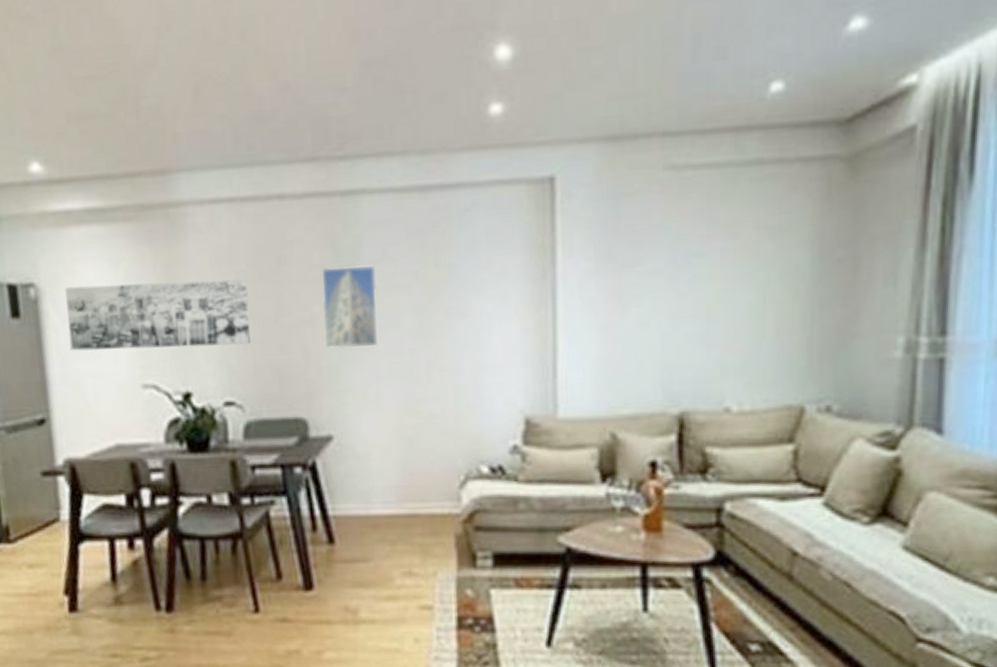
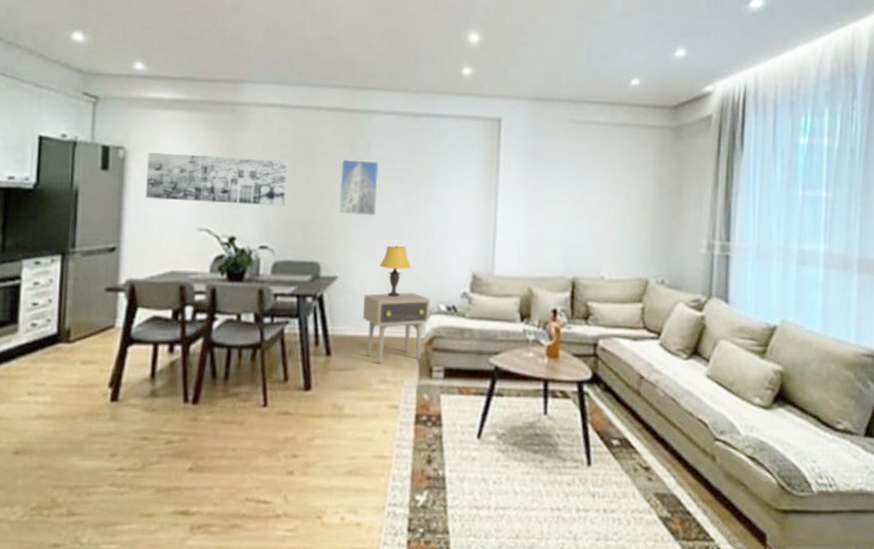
side table: none [371,452,467,551] -> present [362,293,431,364]
table lamp: none [389,386,435,459] -> present [379,245,411,297]

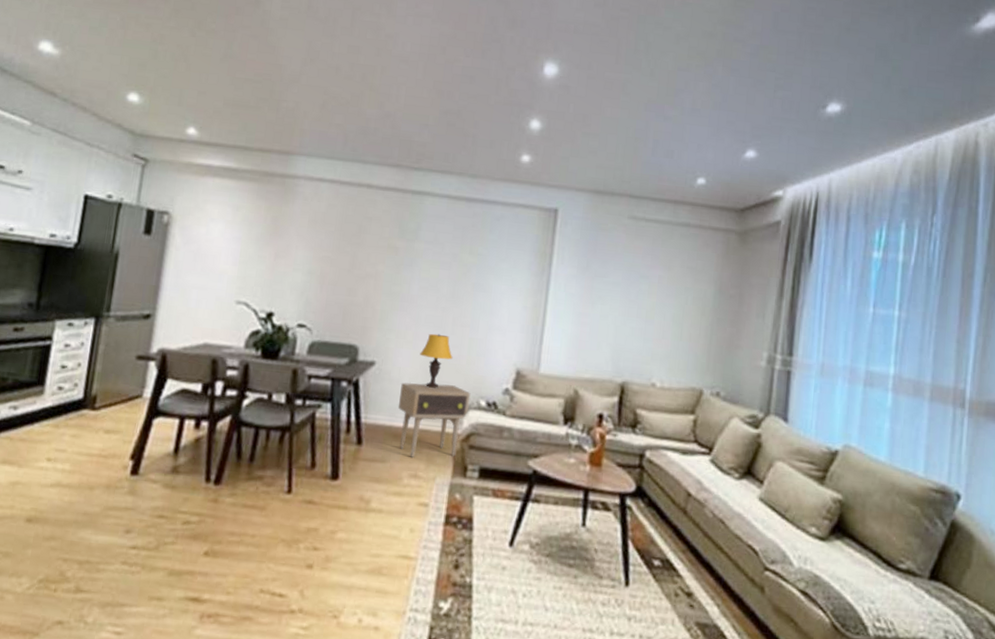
wall art: present [145,152,287,207] -> none [185,219,333,285]
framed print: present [338,158,379,216] -> none [382,239,427,302]

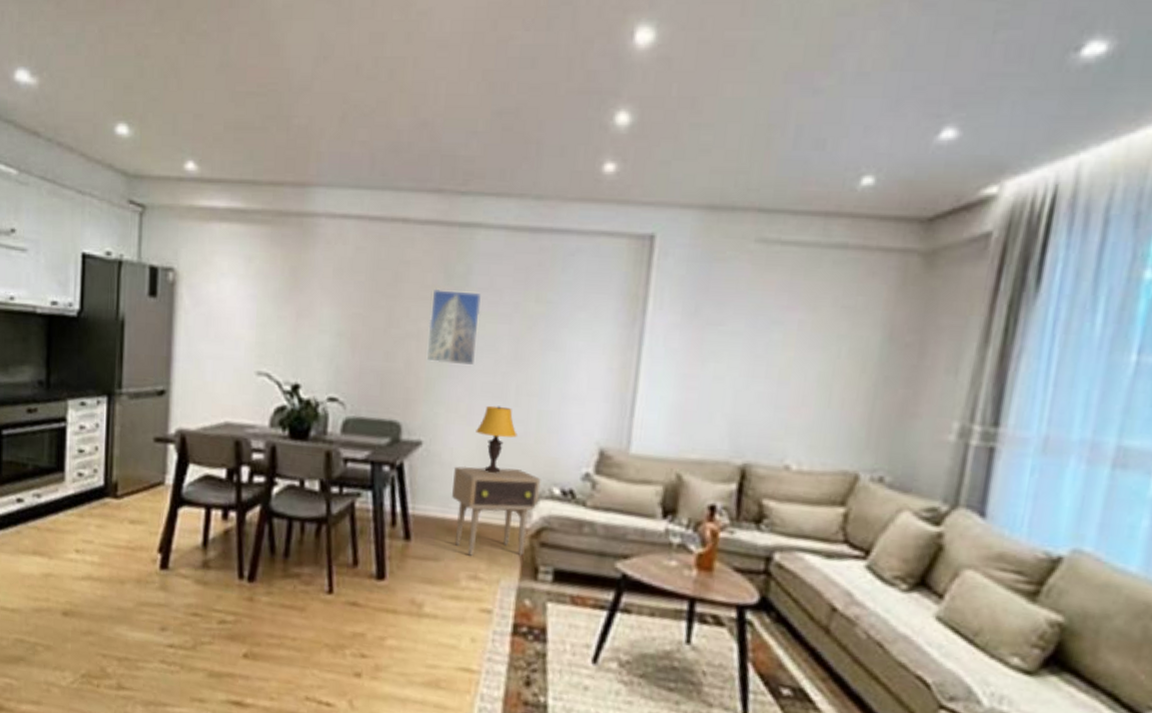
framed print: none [382,239,427,302] -> present [426,288,481,366]

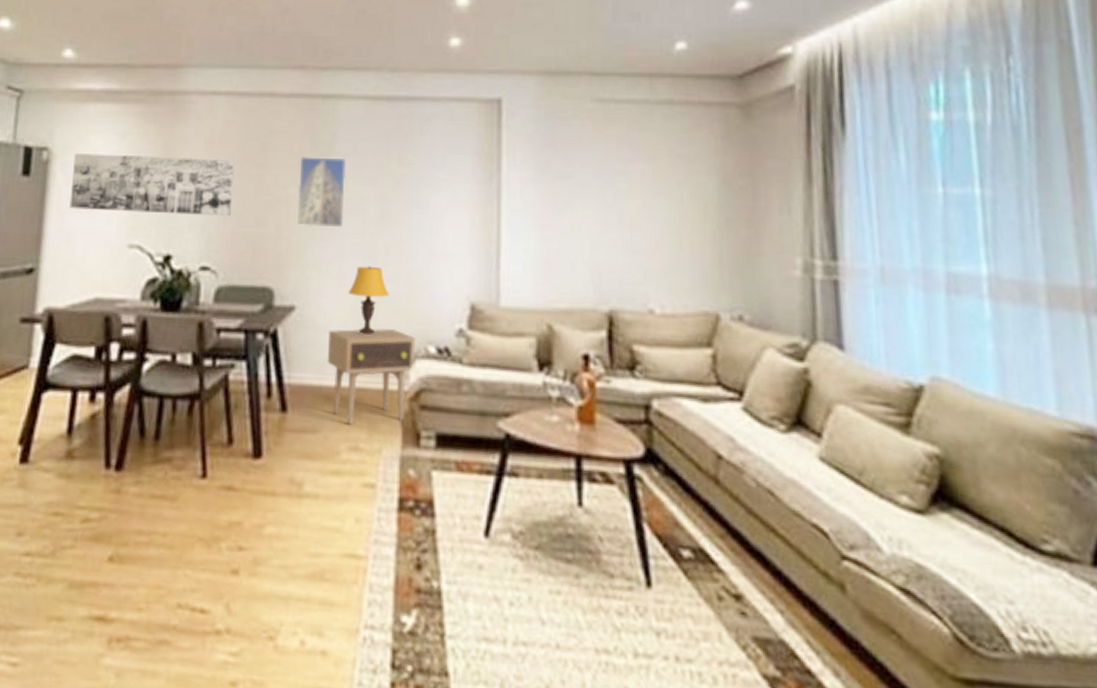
wall art: none [197,276,364,349] -> present [69,154,234,217]

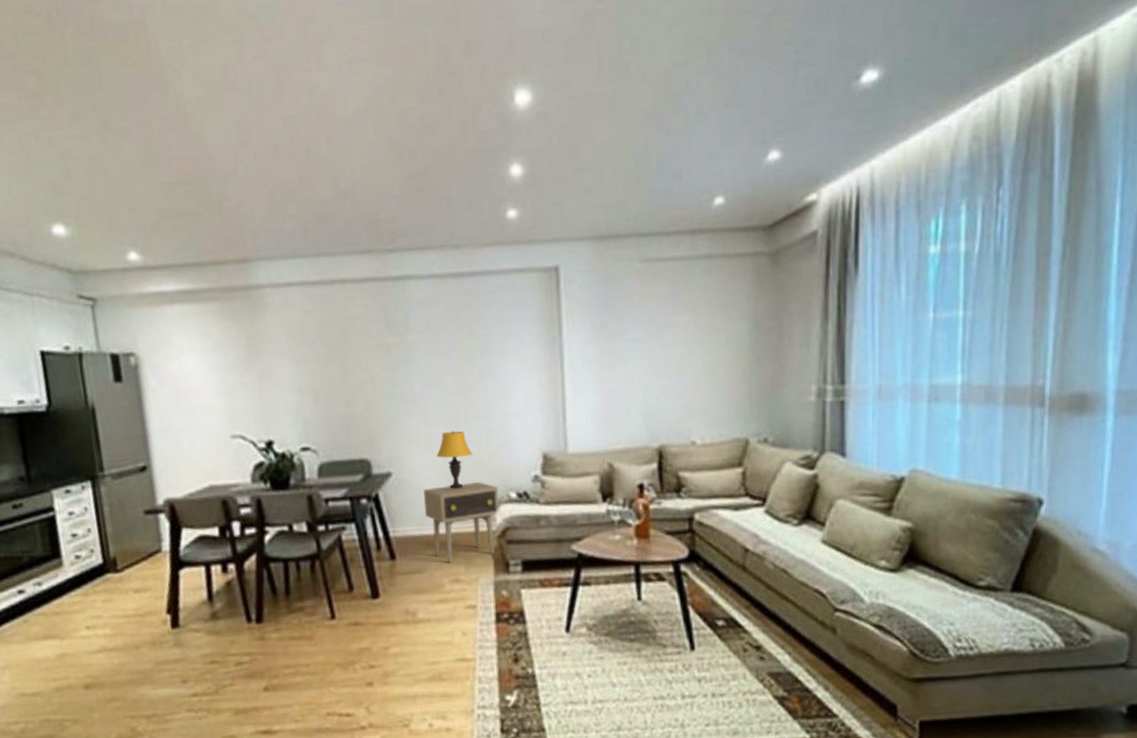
wall art: present [69,154,234,217] -> none [162,347,322,409]
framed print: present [296,155,347,228] -> none [378,336,425,403]

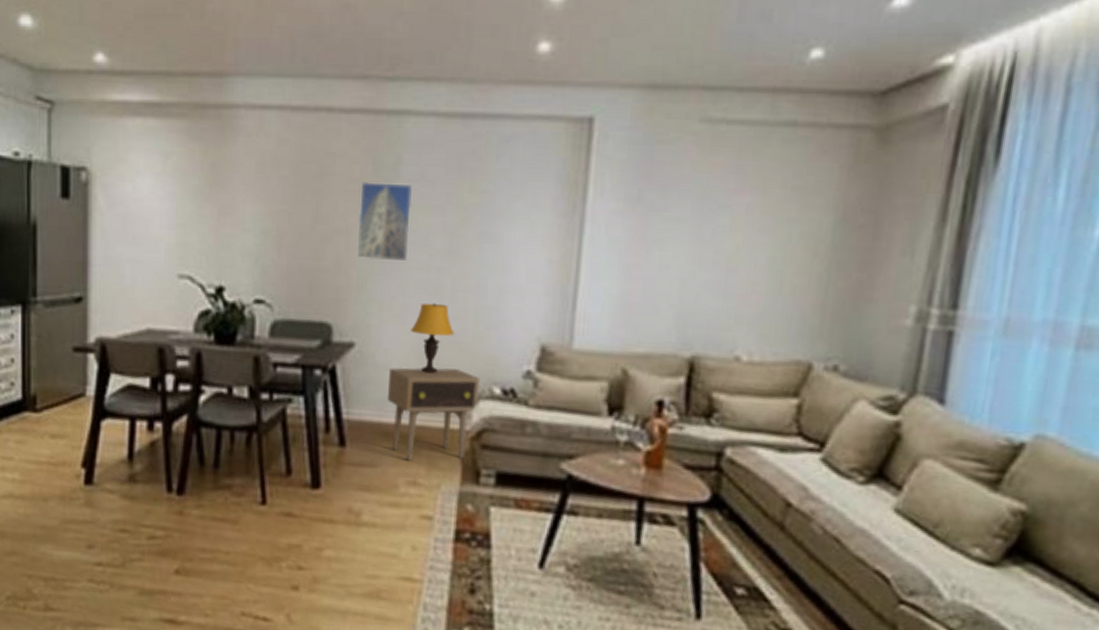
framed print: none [378,336,425,403] -> present [356,180,413,262]

